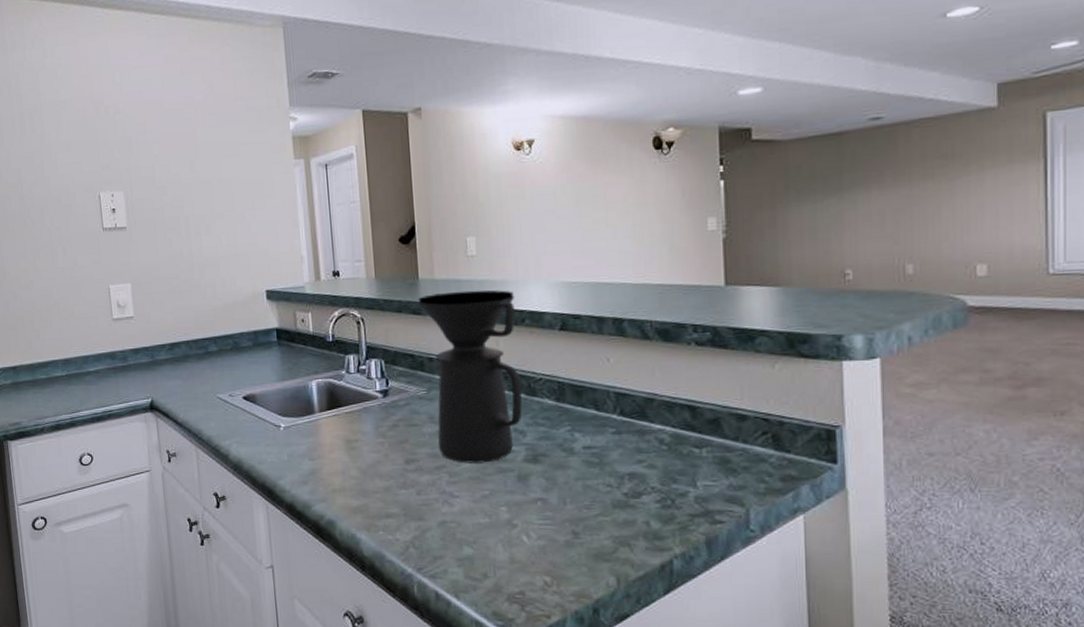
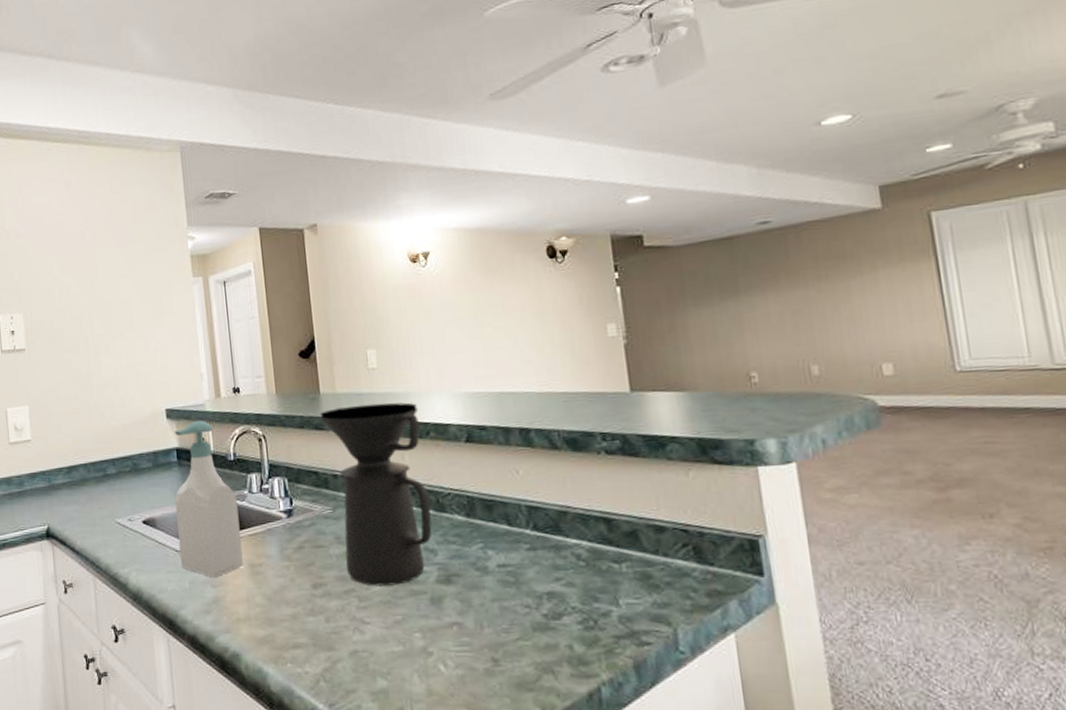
soap bottle: none [274,301,340,452] -> present [174,420,244,578]

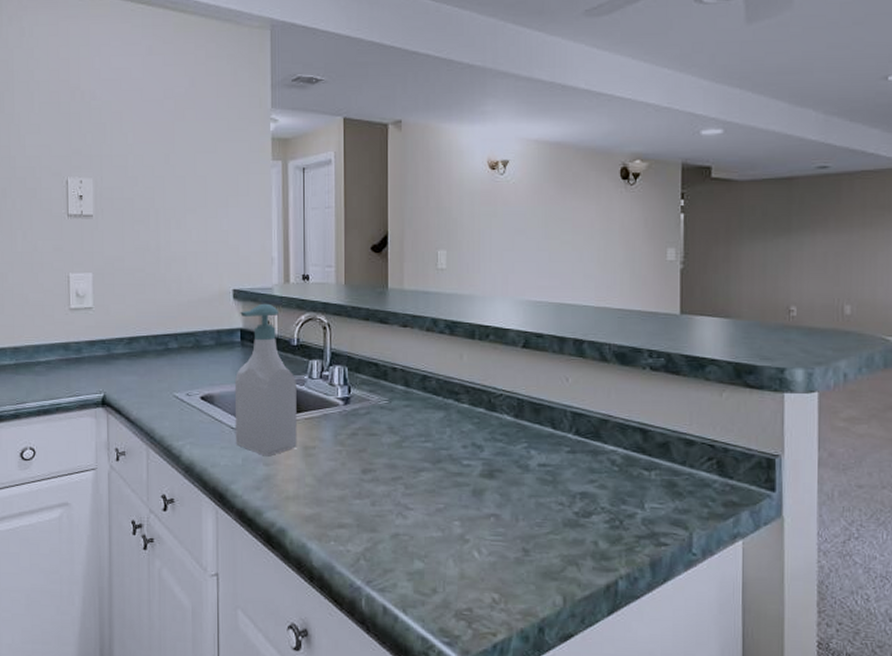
coffee maker: present [320,402,432,586] -> none [386,303,482,476]

